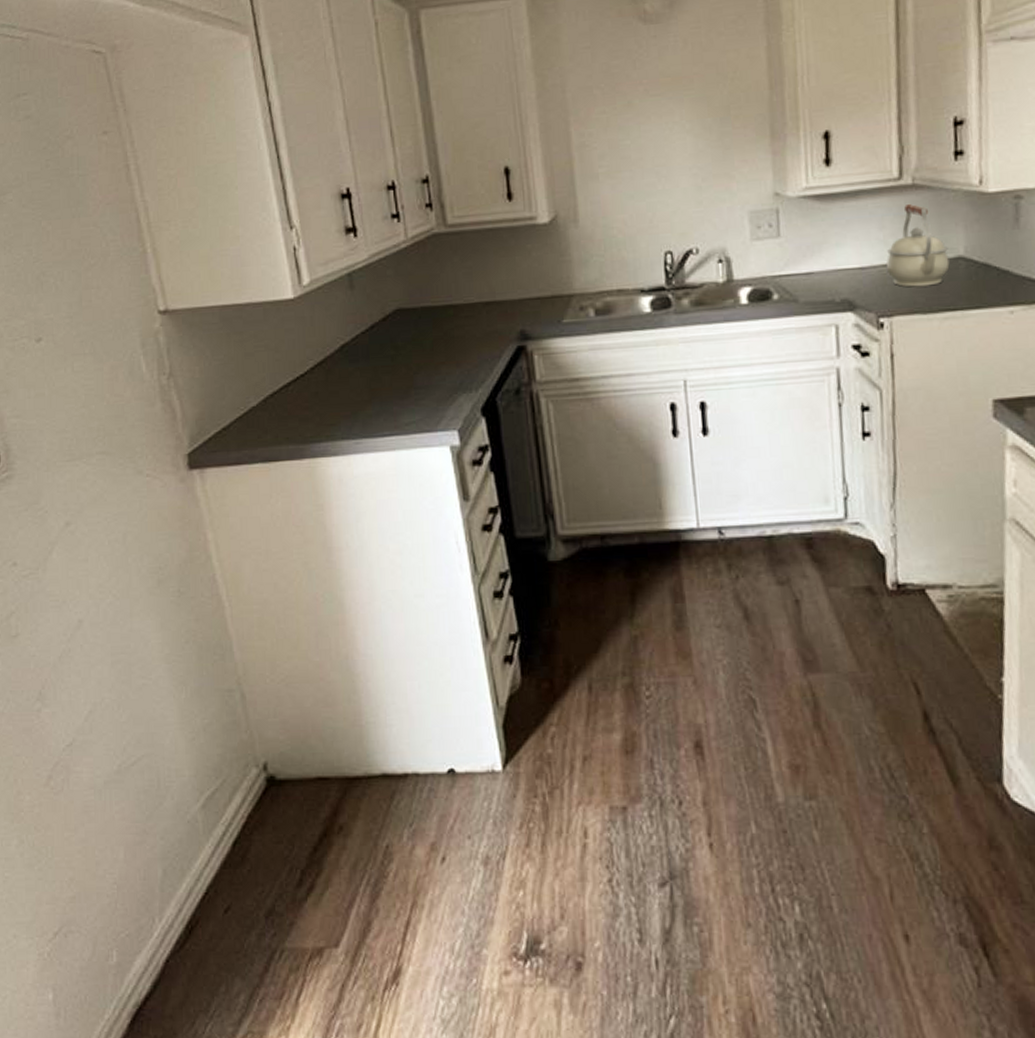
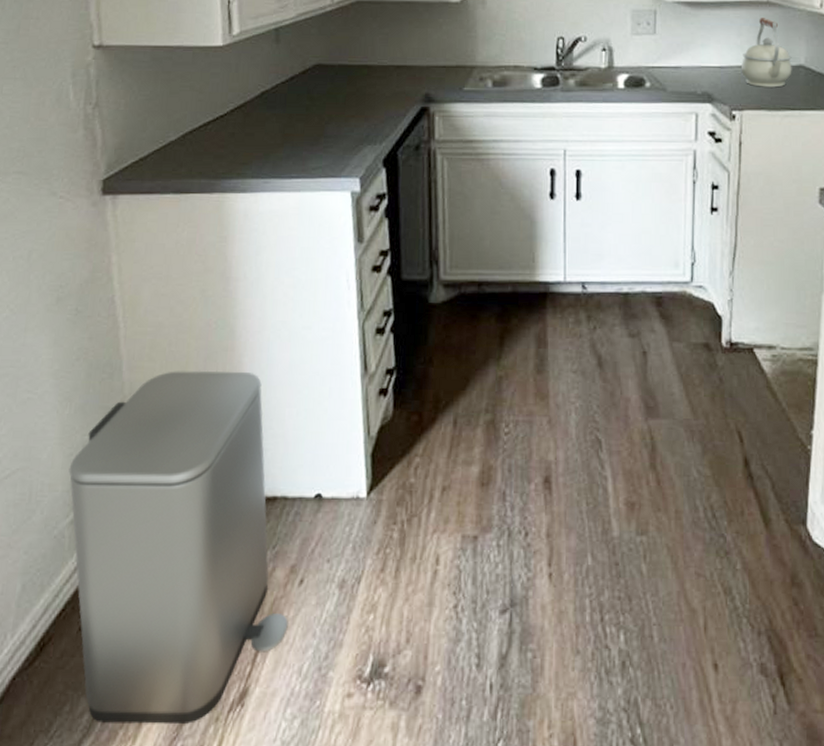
pedal bin: none [193,646,435,1003] -> present [69,370,288,724]

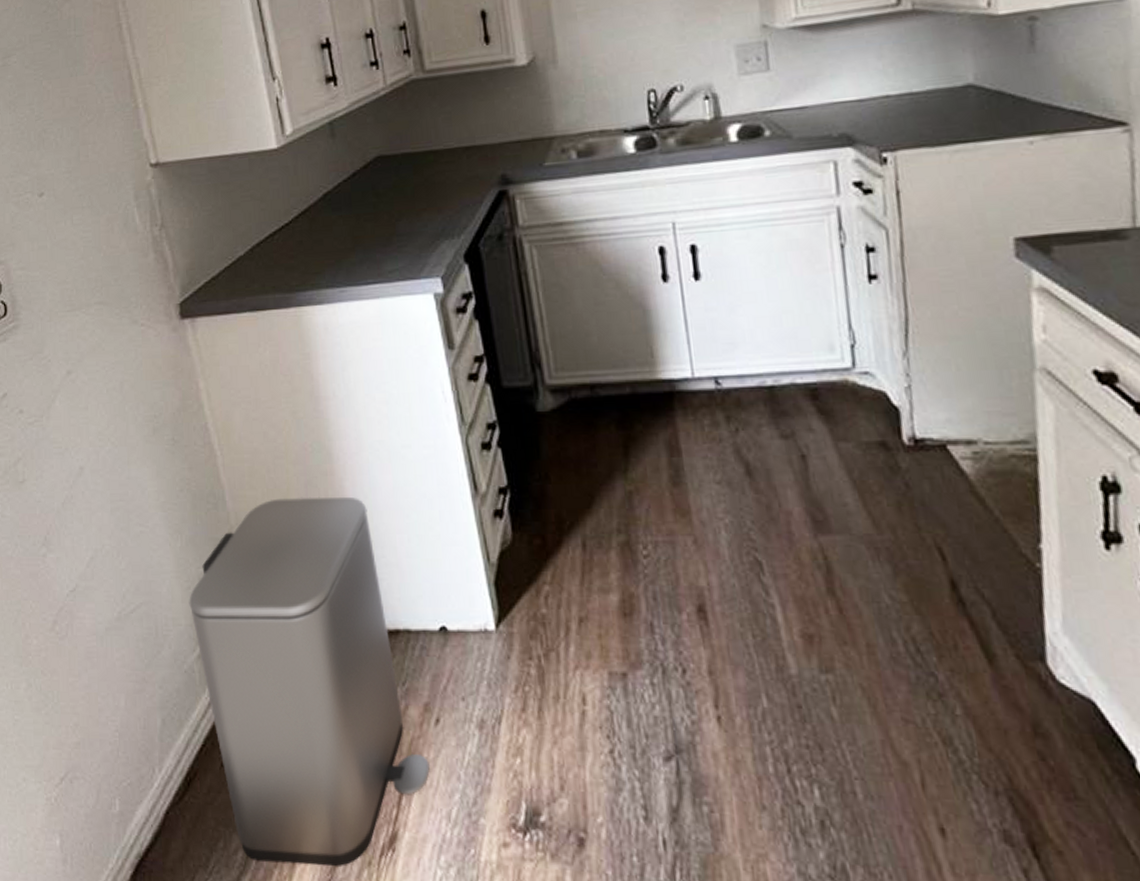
kettle: present [740,18,792,88] -> none [886,31,959,120]

